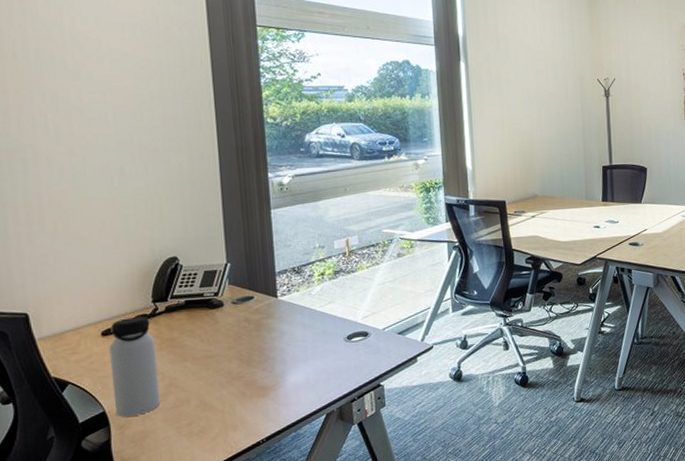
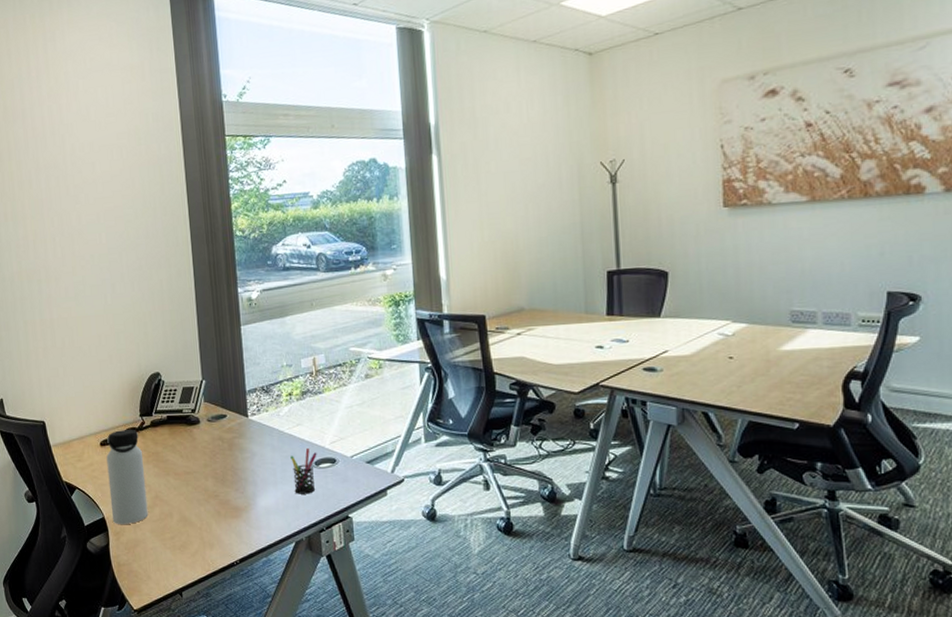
pen holder: none [322,324,349,368] -> present [290,448,317,494]

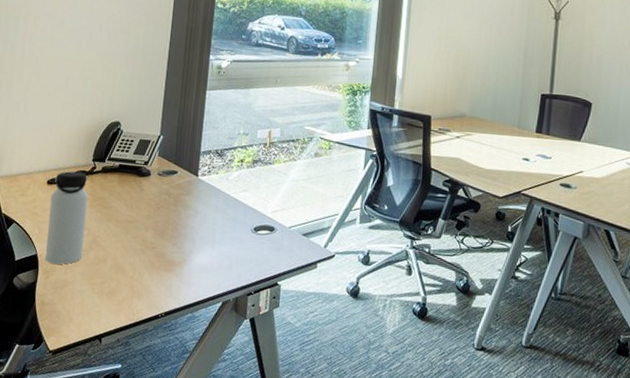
pen holder: present [290,448,317,494] -> none [230,214,258,258]

